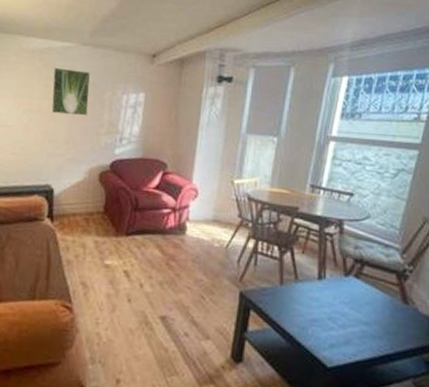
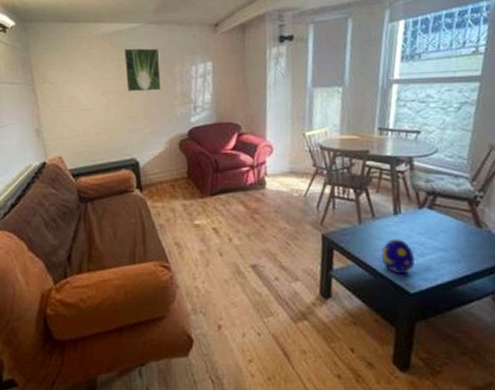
decorative egg: none [300,305,335,346] -> present [381,239,415,275]

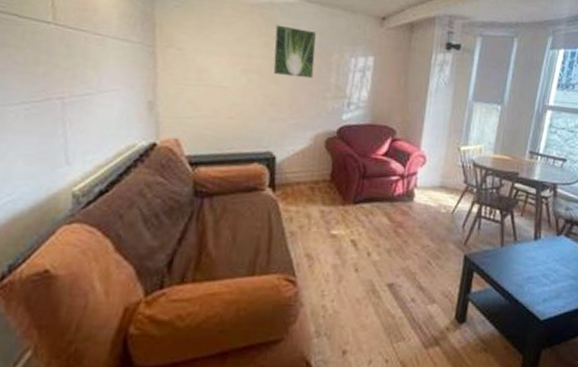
decorative egg: present [381,239,415,275] -> none [518,264,547,301]

